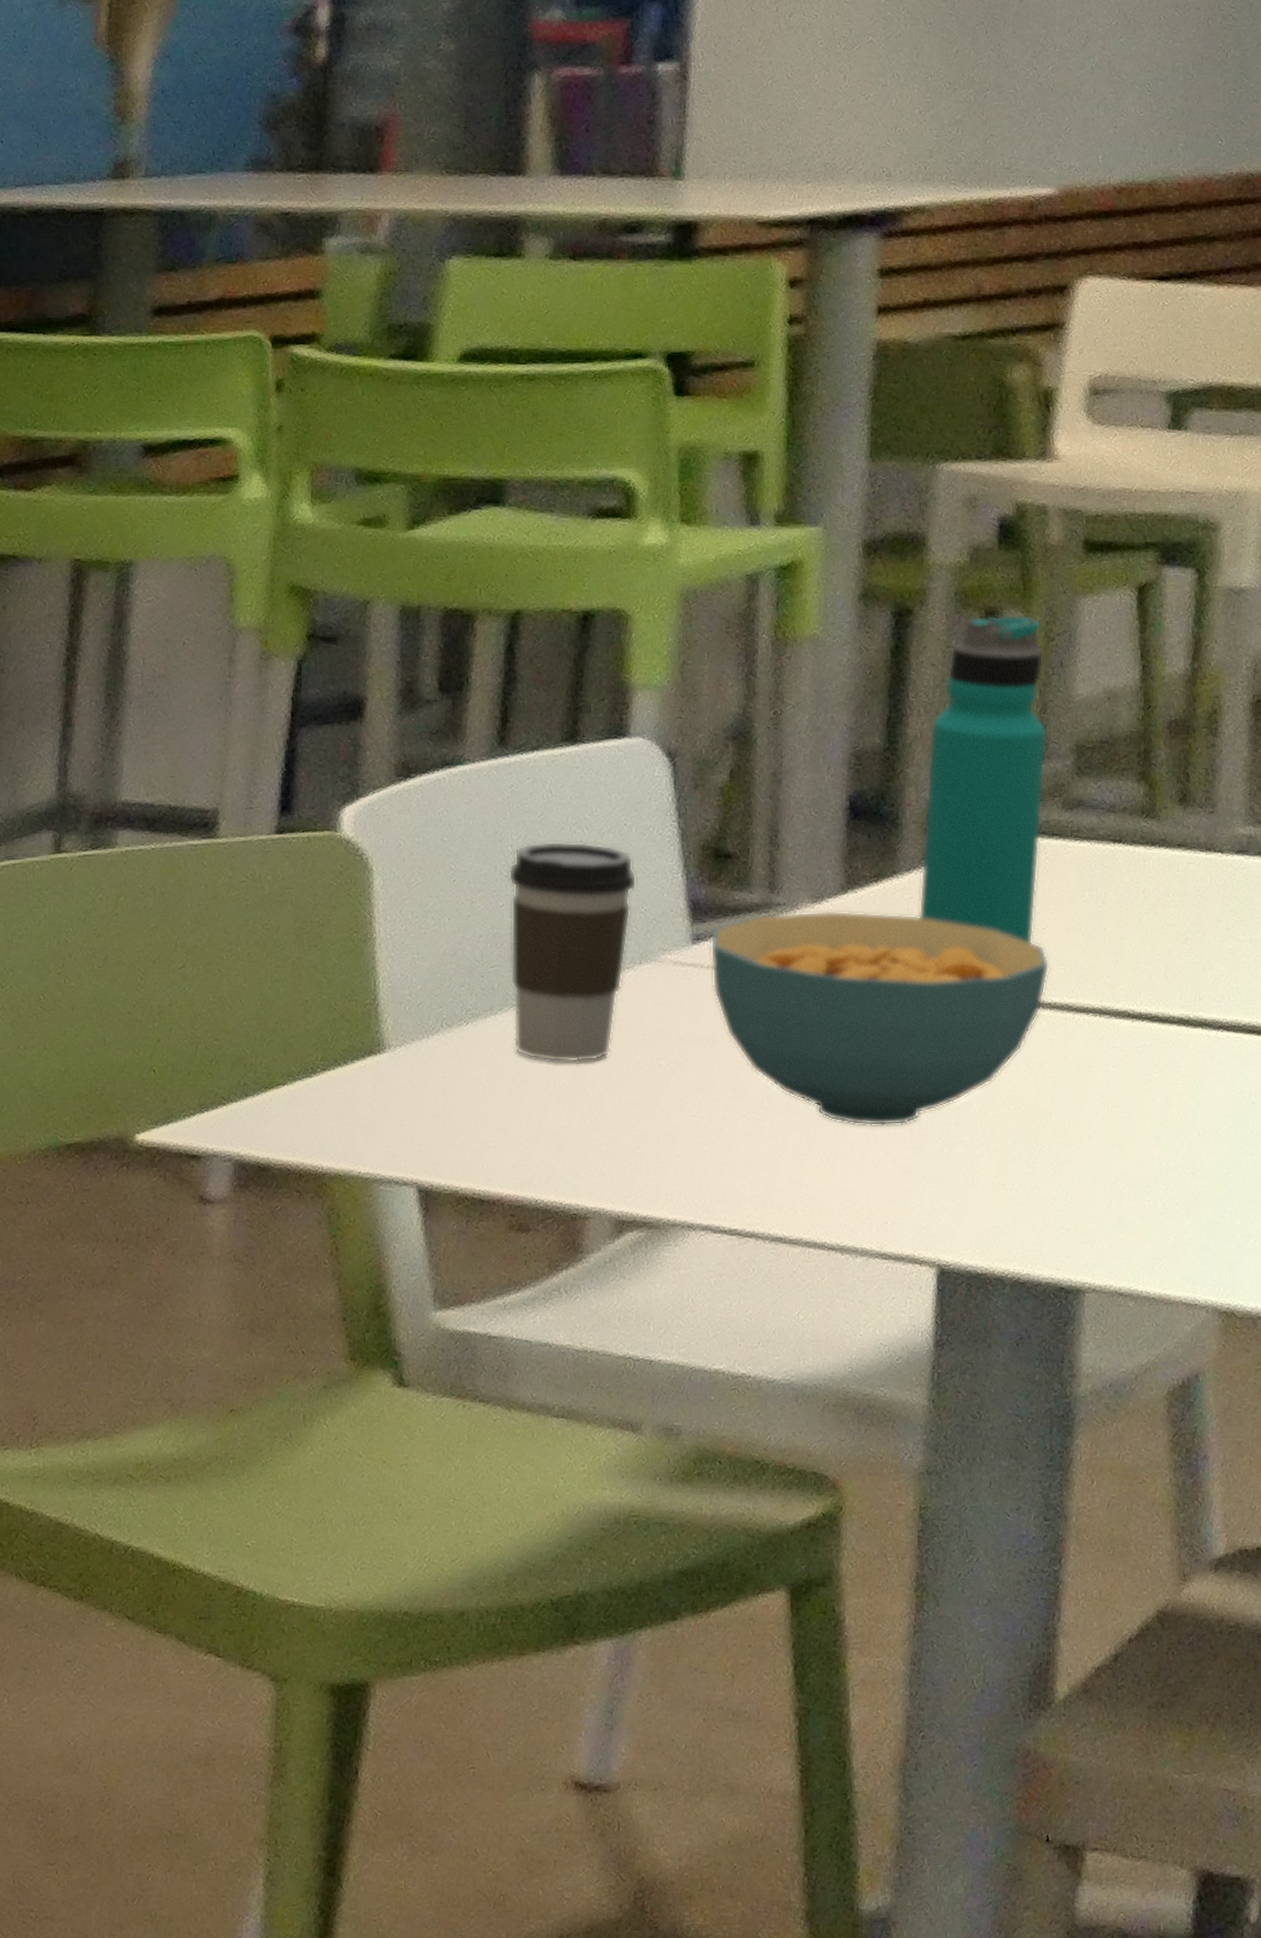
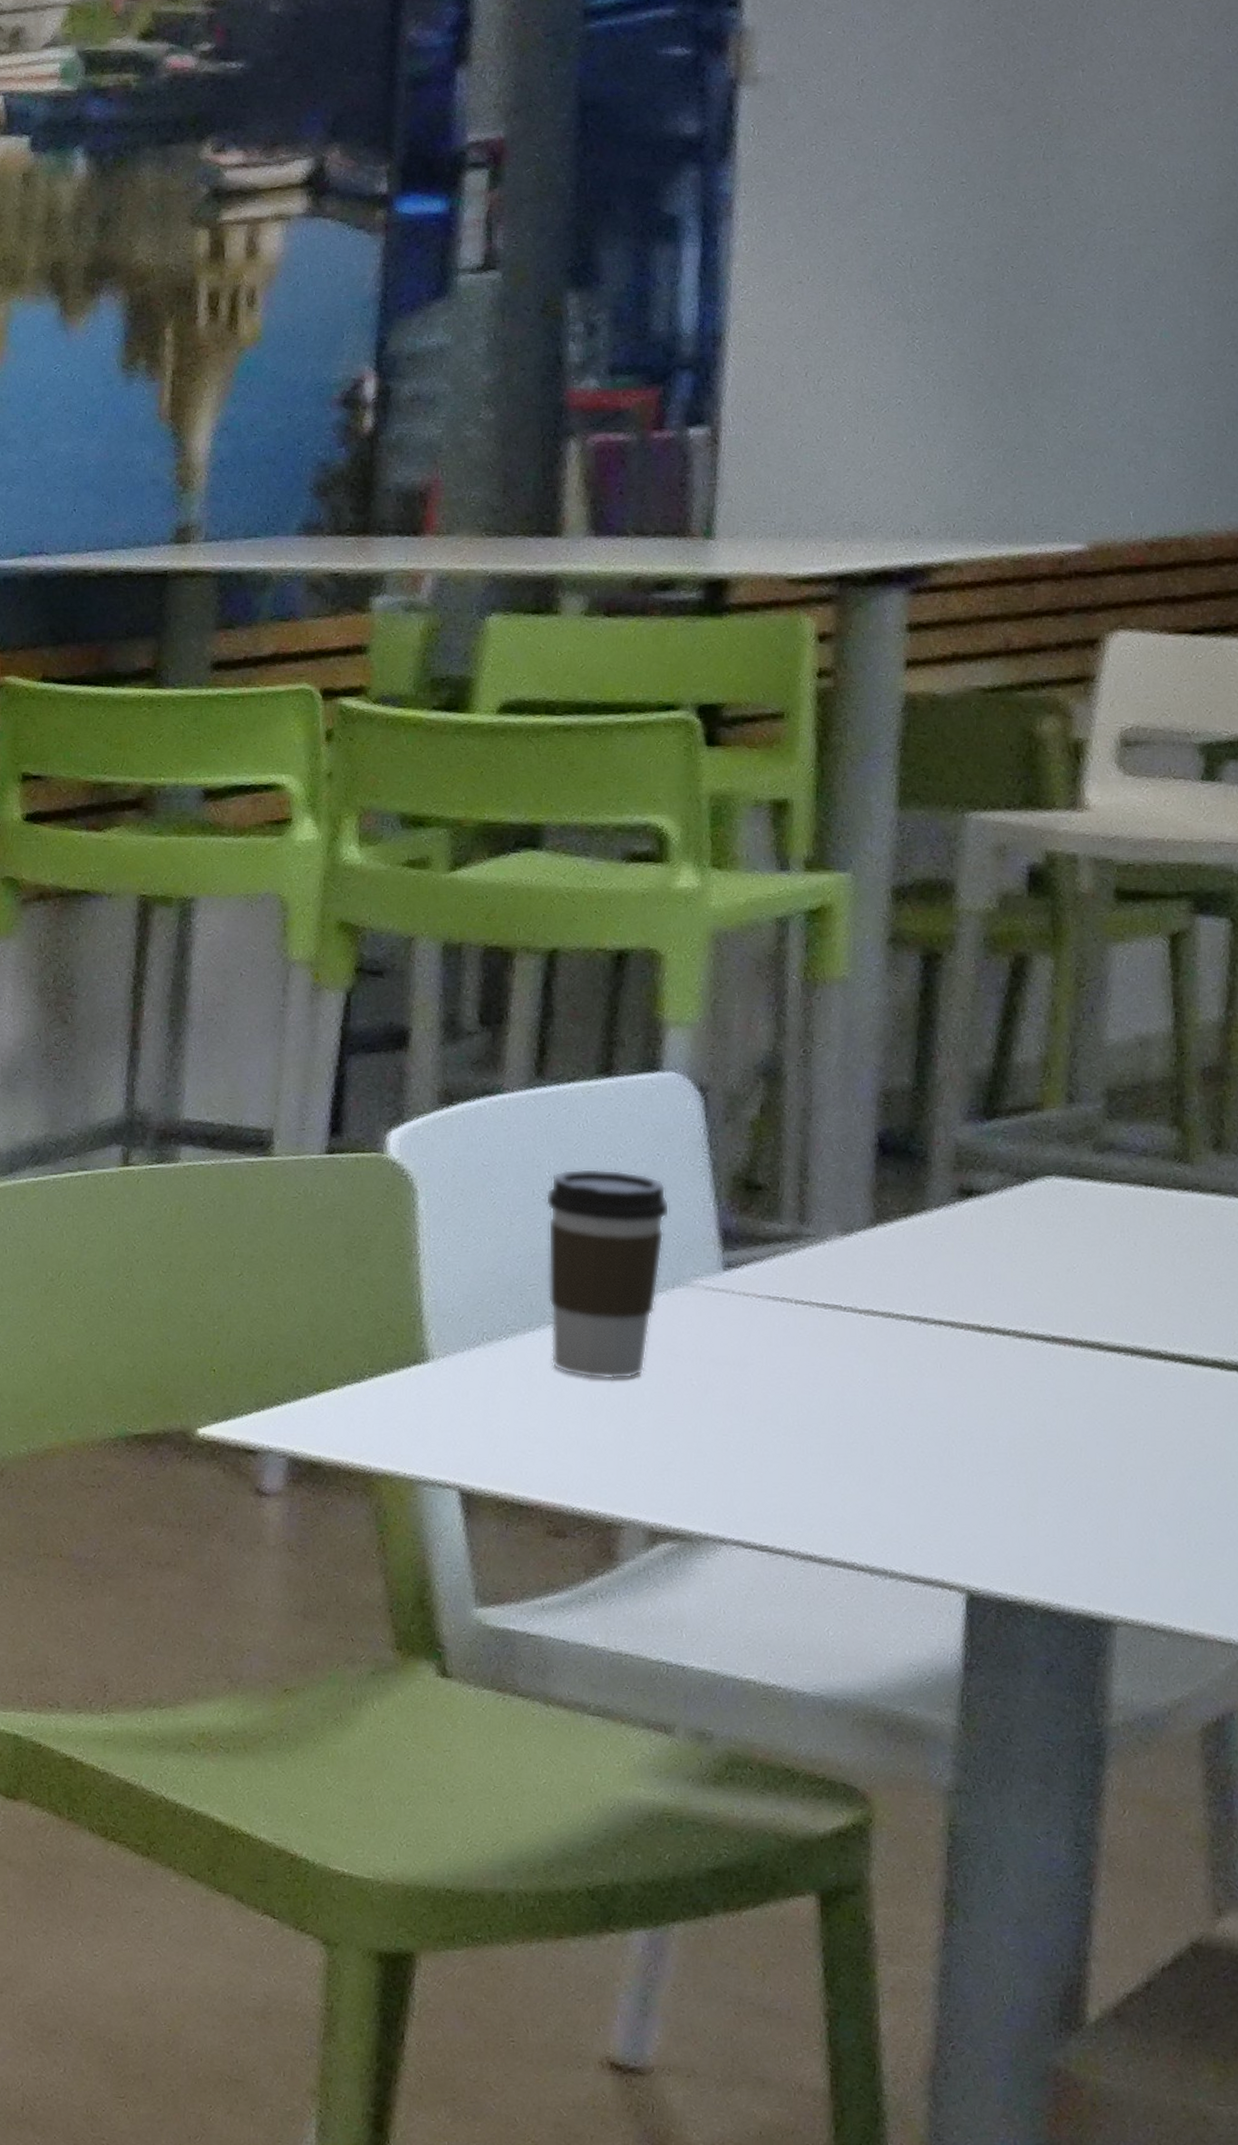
cereal bowl: present [710,911,1050,1127] -> none [741,1243,1080,1454]
water bottle: present [916,614,1048,944] -> none [945,960,1078,1283]

